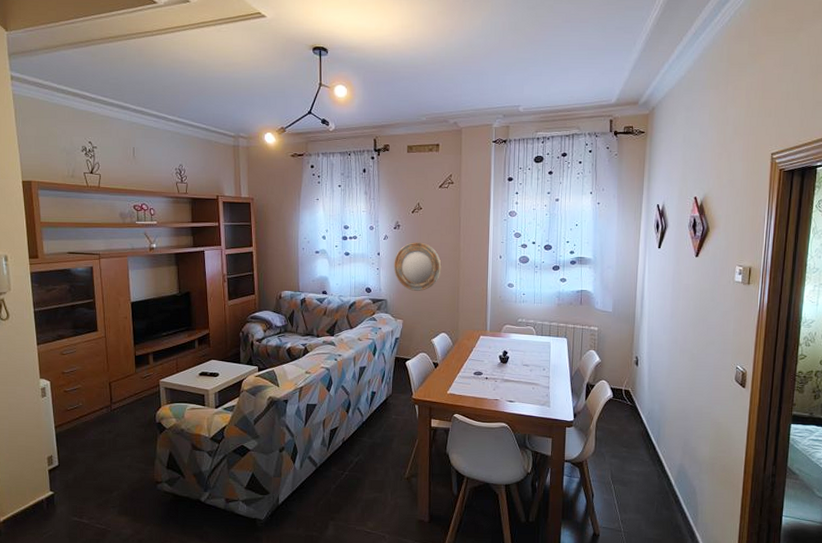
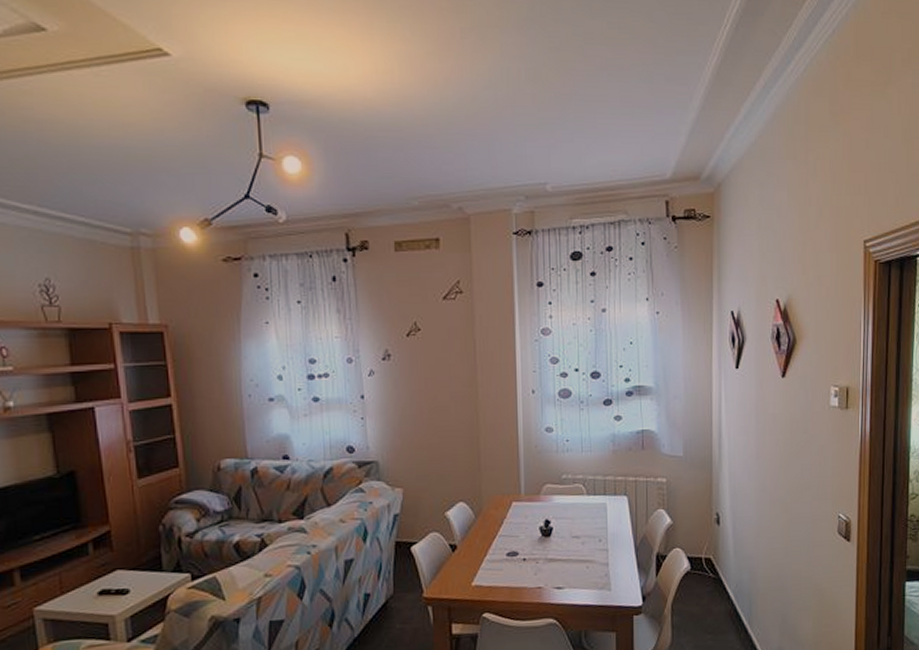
home mirror: present [394,242,442,291] -> none [385,377,453,446]

